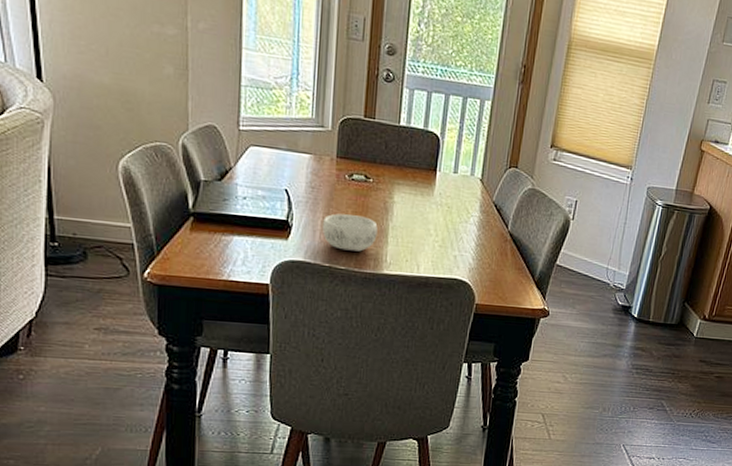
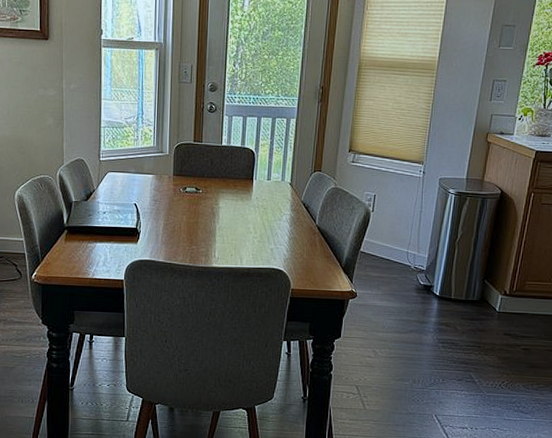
decorative bowl: present [323,213,378,252] -> none [164,220,207,250]

